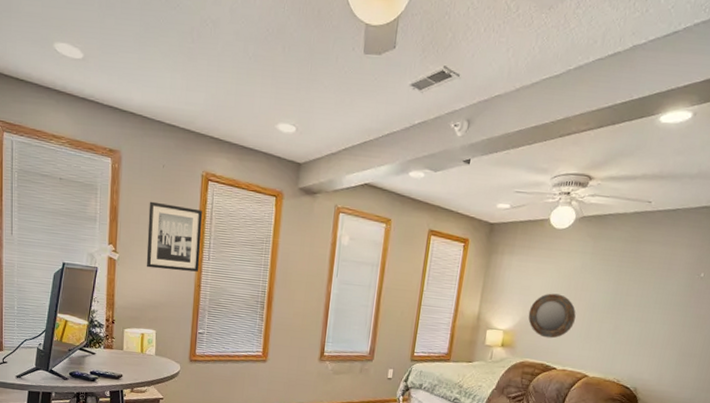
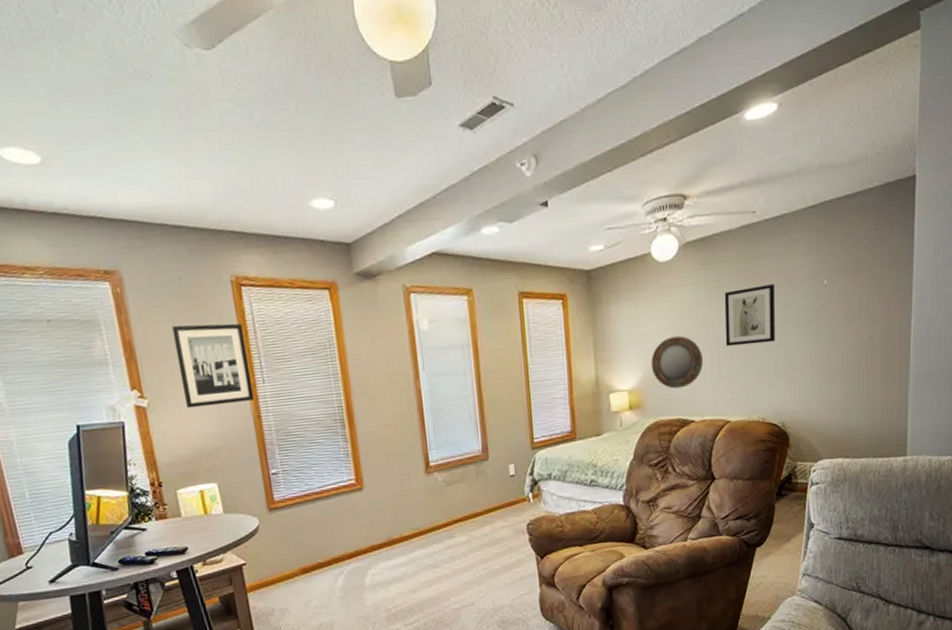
wall art: none [598,265,655,317] -> present [724,284,775,347]

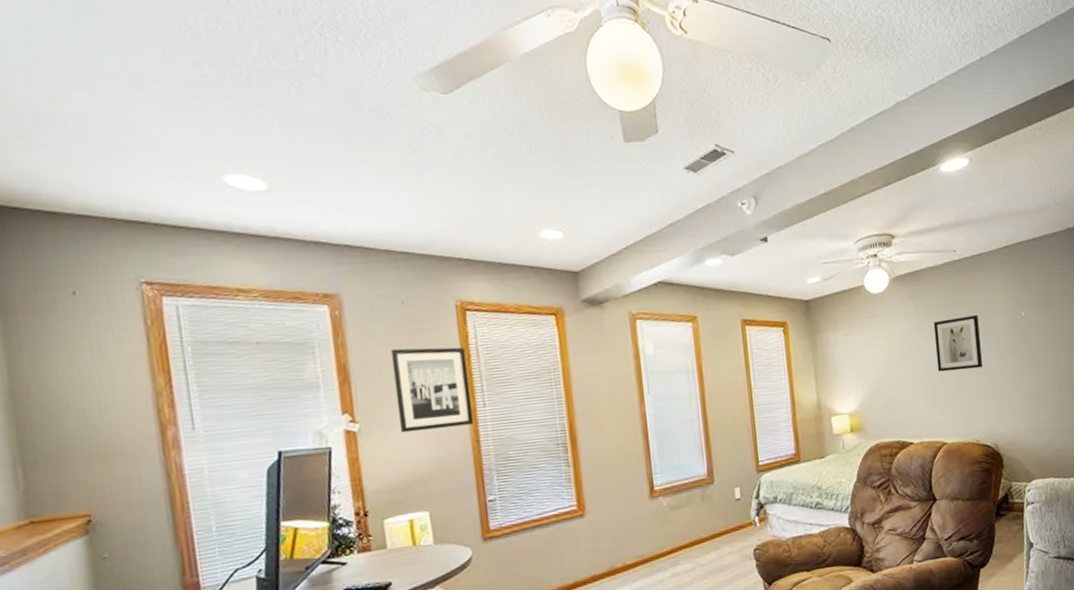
home mirror: present [651,335,703,389] -> none [869,361,918,412]

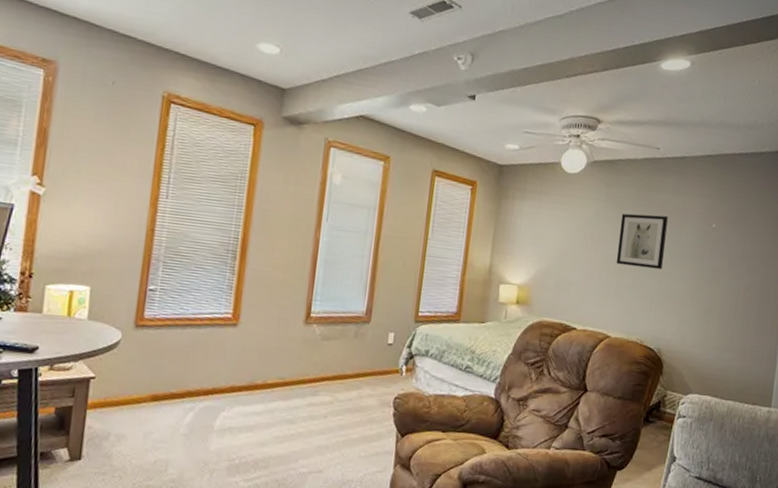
wall art: present [390,347,474,433] -> none [82,124,161,213]

